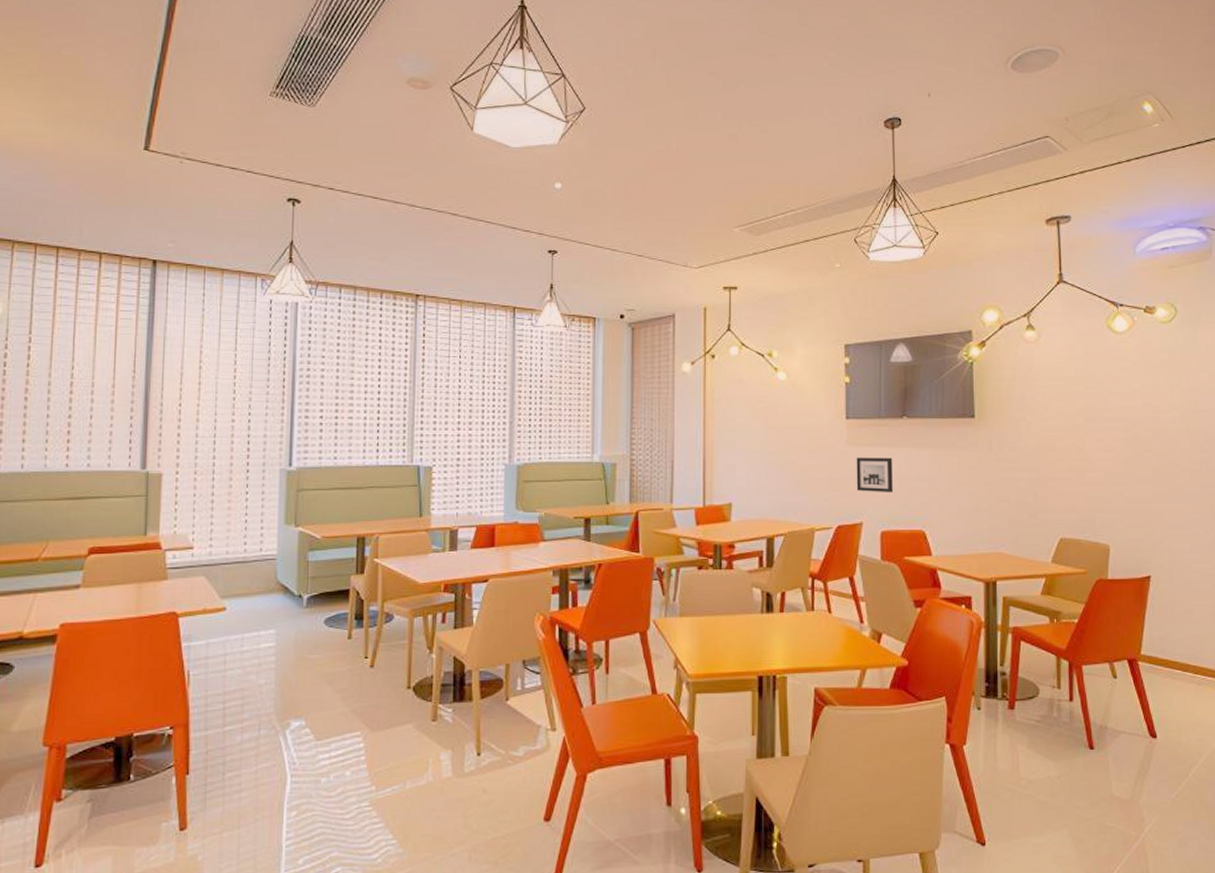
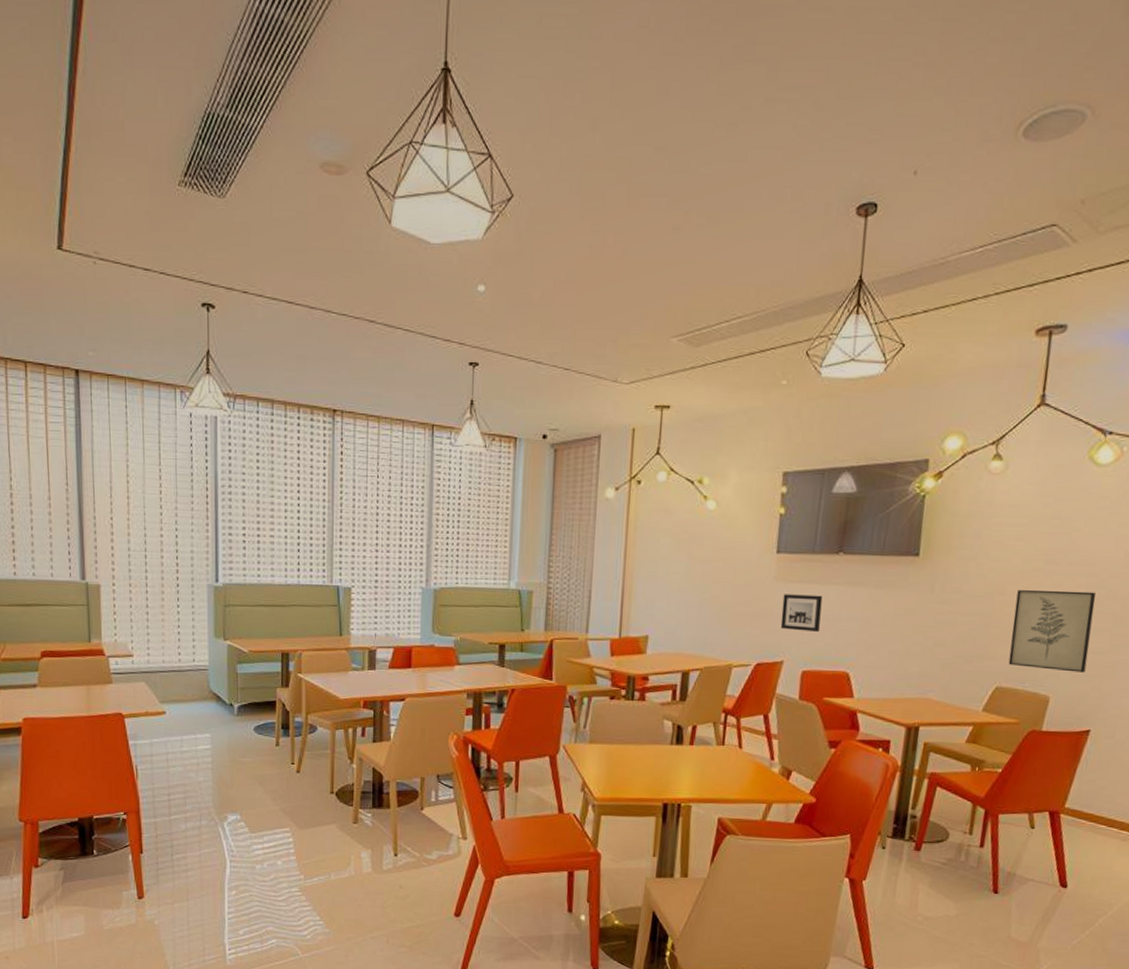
wall art: none [1066,445,1137,521] -> present [1008,590,1096,673]

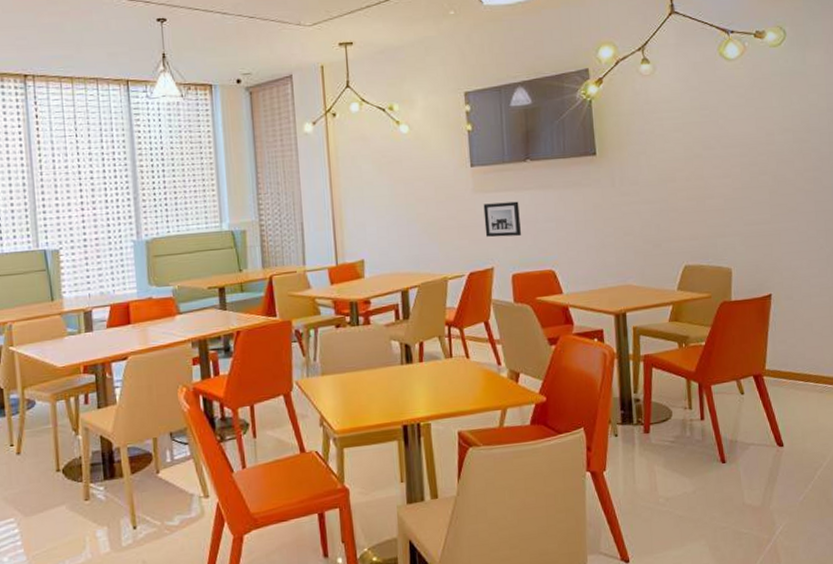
wall art: present [1008,590,1096,673] -> none [685,169,756,244]

